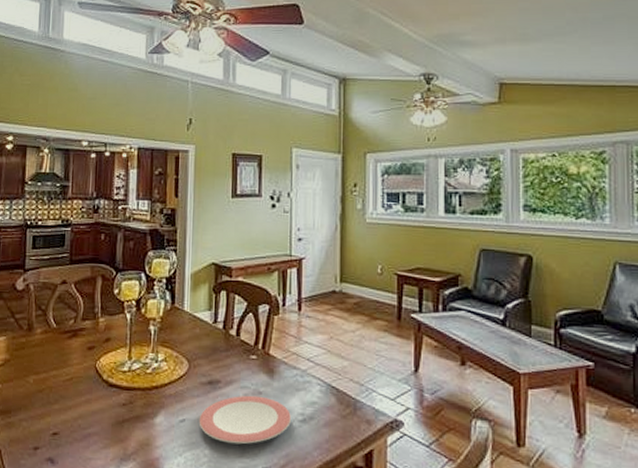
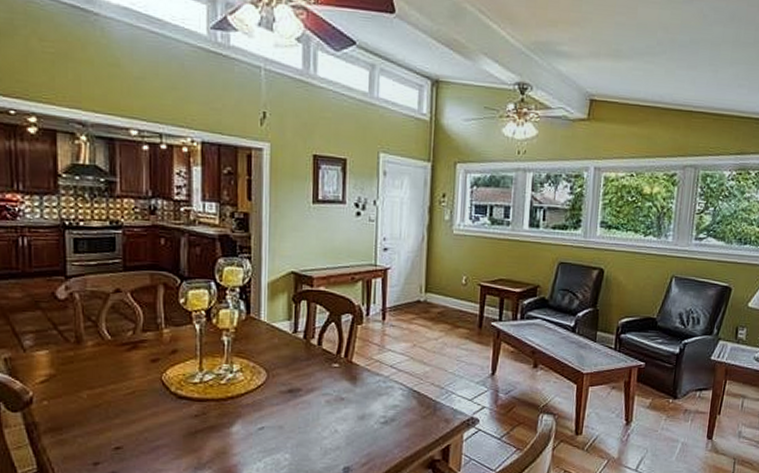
plate: present [198,395,291,445] -> none [278,401,373,447]

